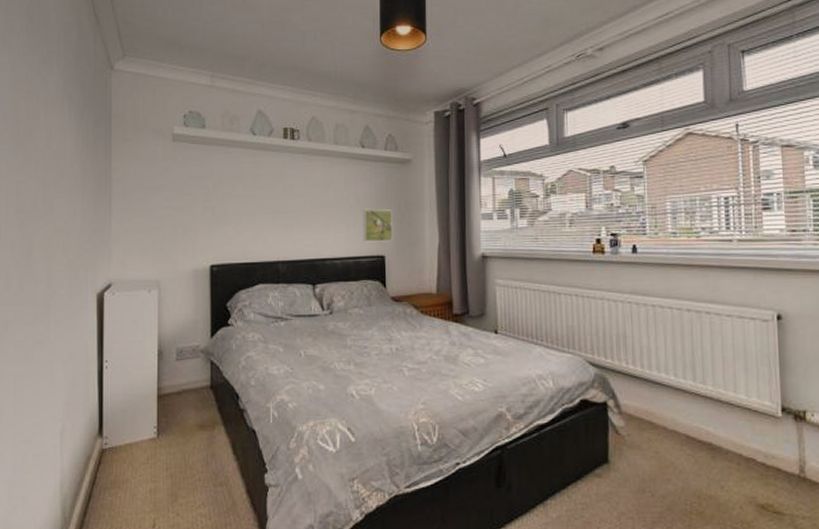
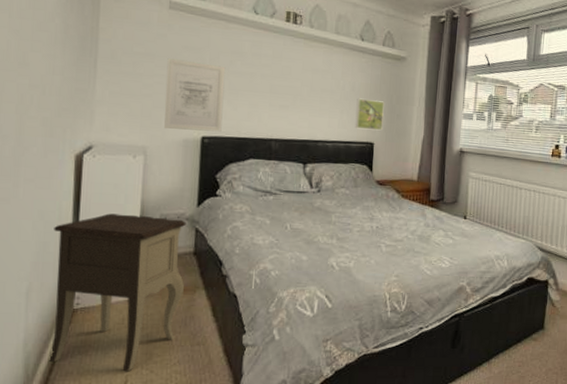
nightstand: none [81,350,203,515] -> present [49,213,187,372]
wall art: none [174,190,229,261] -> present [164,58,226,132]

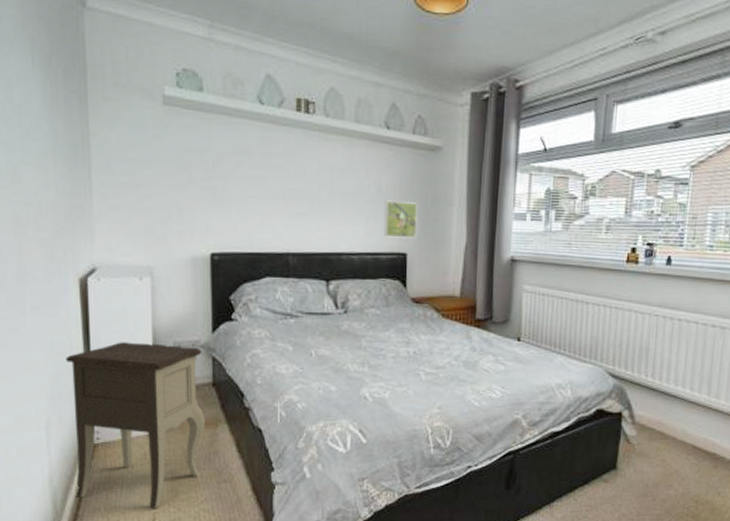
wall art: present [164,58,226,132] -> none [166,164,232,247]

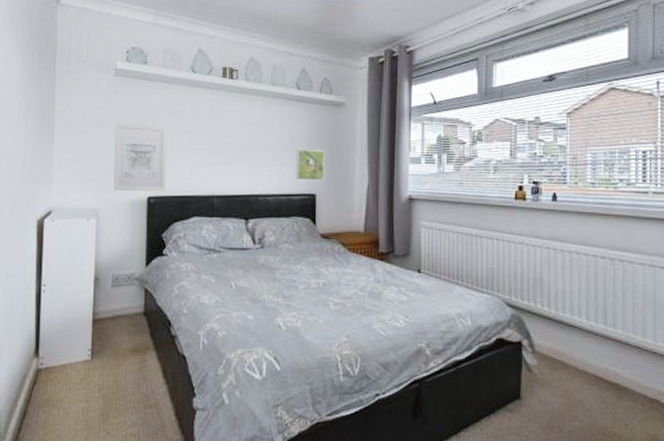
nightstand: present [66,342,205,509] -> none [18,275,136,433]
wall art: none [166,164,232,247] -> present [113,123,168,192]

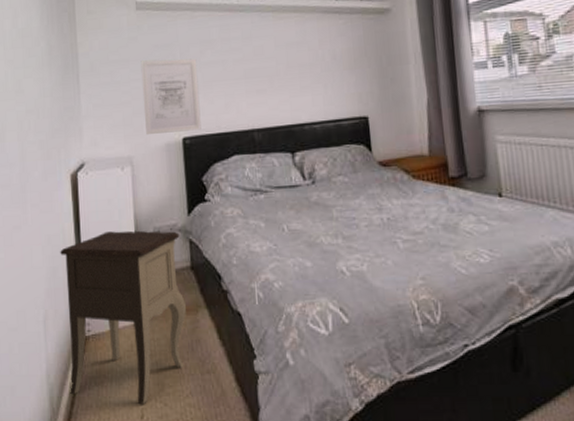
nightstand: none [18,275,136,433] -> present [60,230,186,405]
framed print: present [295,148,325,181] -> none [340,65,376,103]

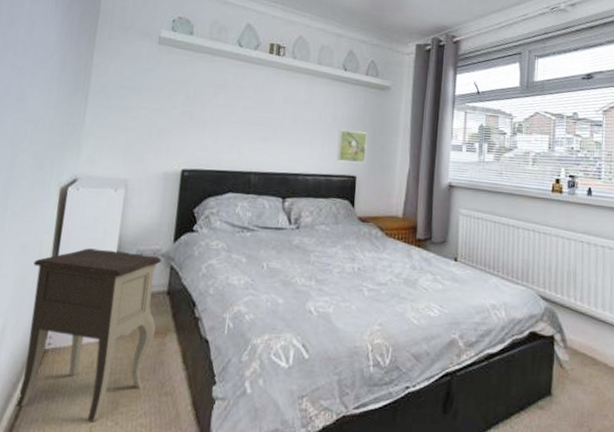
wall art: present [140,58,201,136] -> none [146,92,209,165]
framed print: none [340,65,376,103] -> present [336,129,368,164]

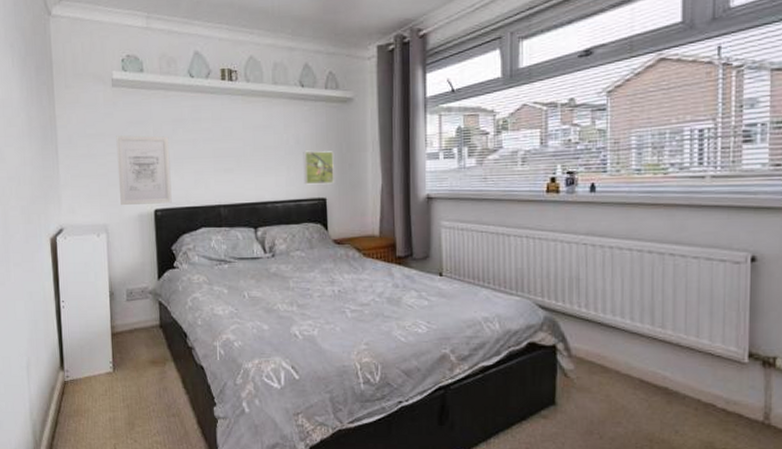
nightstand: present [16,248,162,422] -> none [41,291,155,441]
wall art: none [146,92,209,165] -> present [116,135,172,206]

